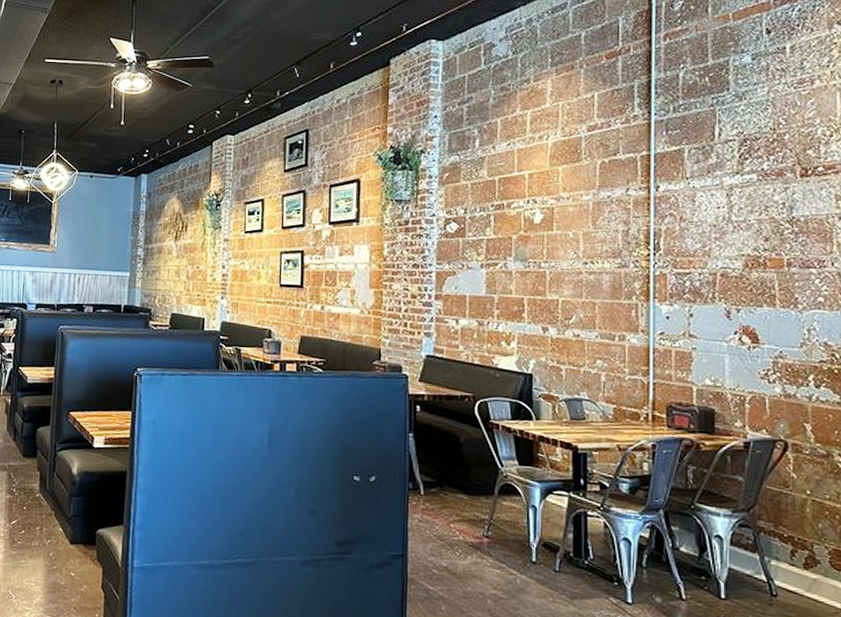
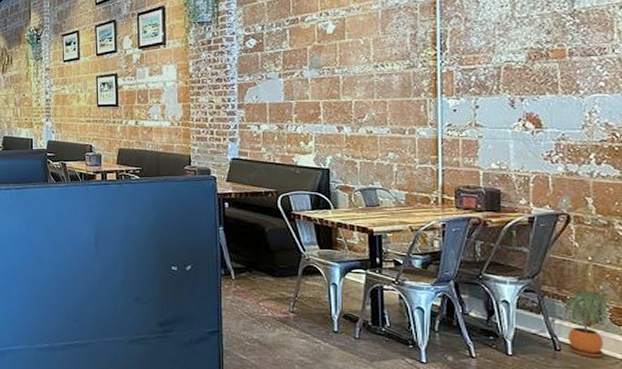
potted plant: none [781,528,827,606] -> present [564,291,608,357]

